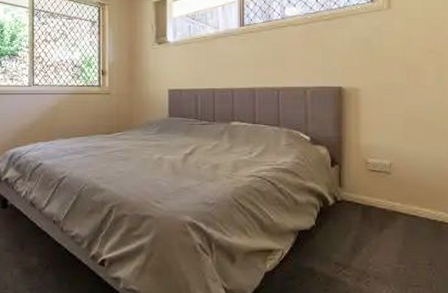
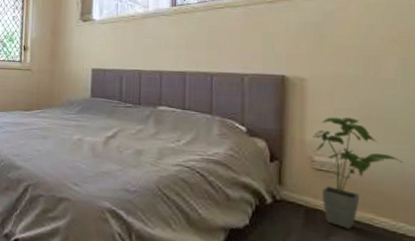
house plant: none [367,121,440,221] -> present [313,117,403,229]

